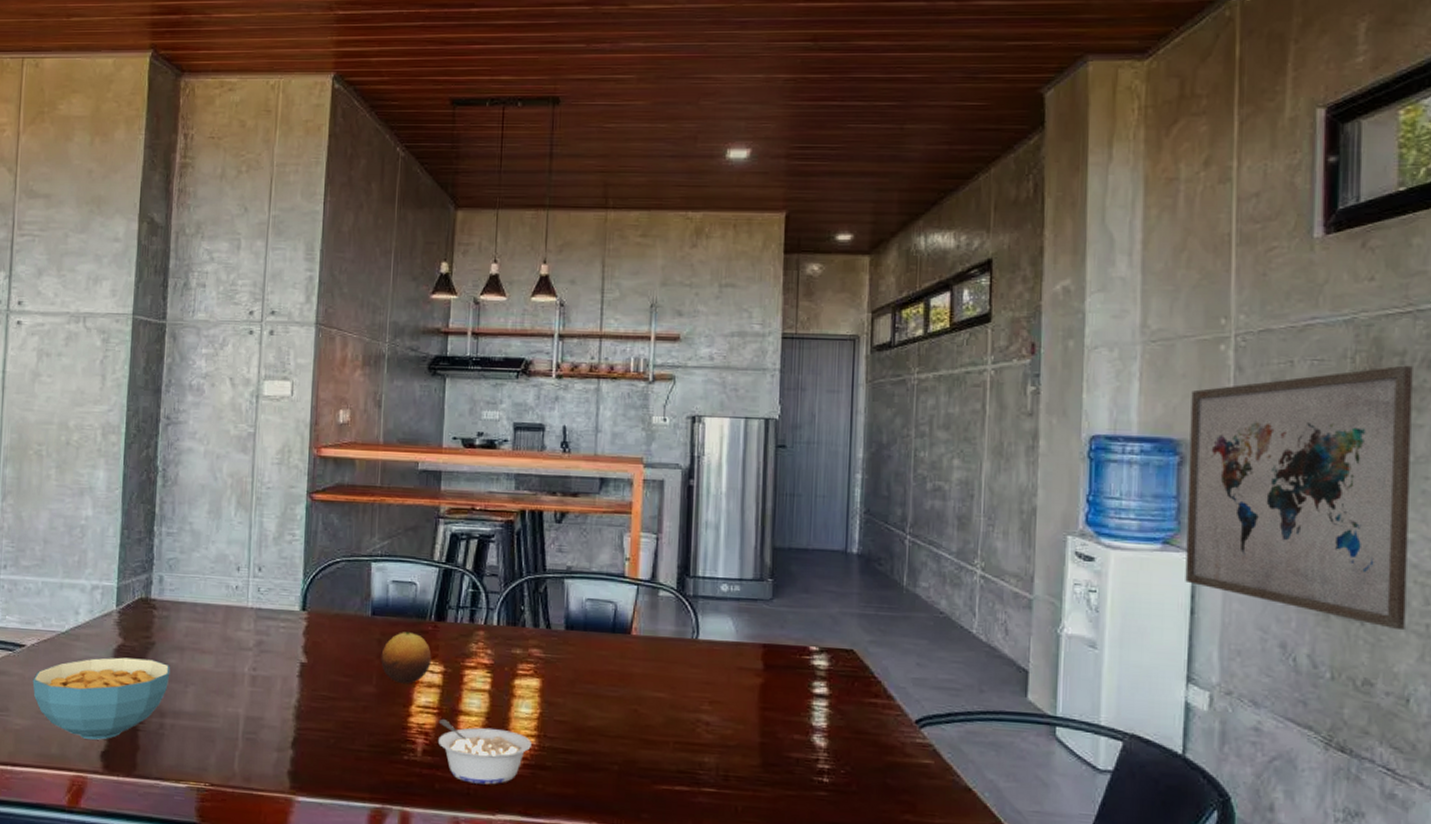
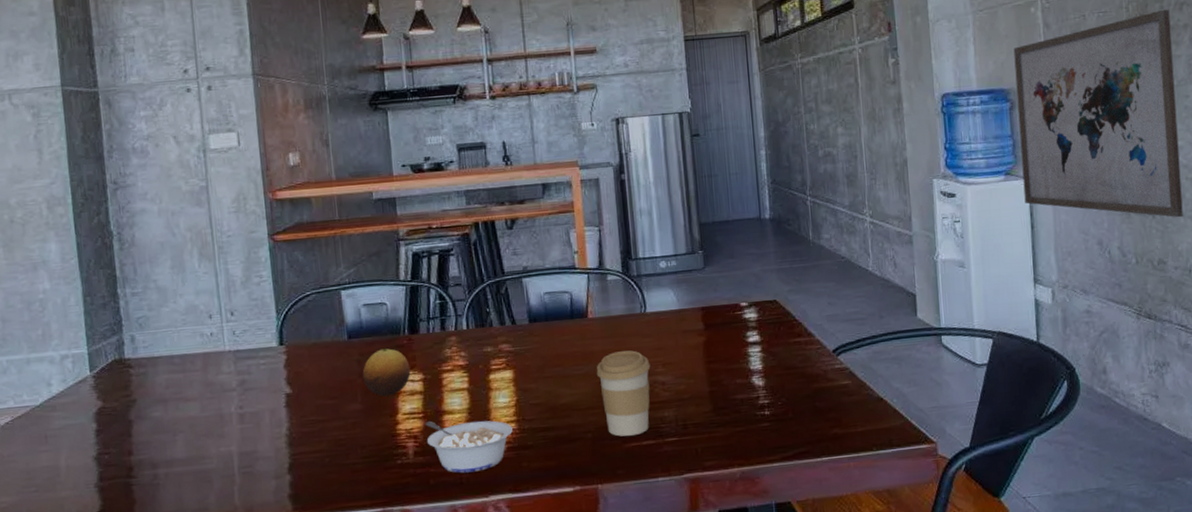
cereal bowl: present [32,657,171,740] -> none [12,416,157,503]
coffee cup: none [632,678,695,777] -> present [596,350,651,437]

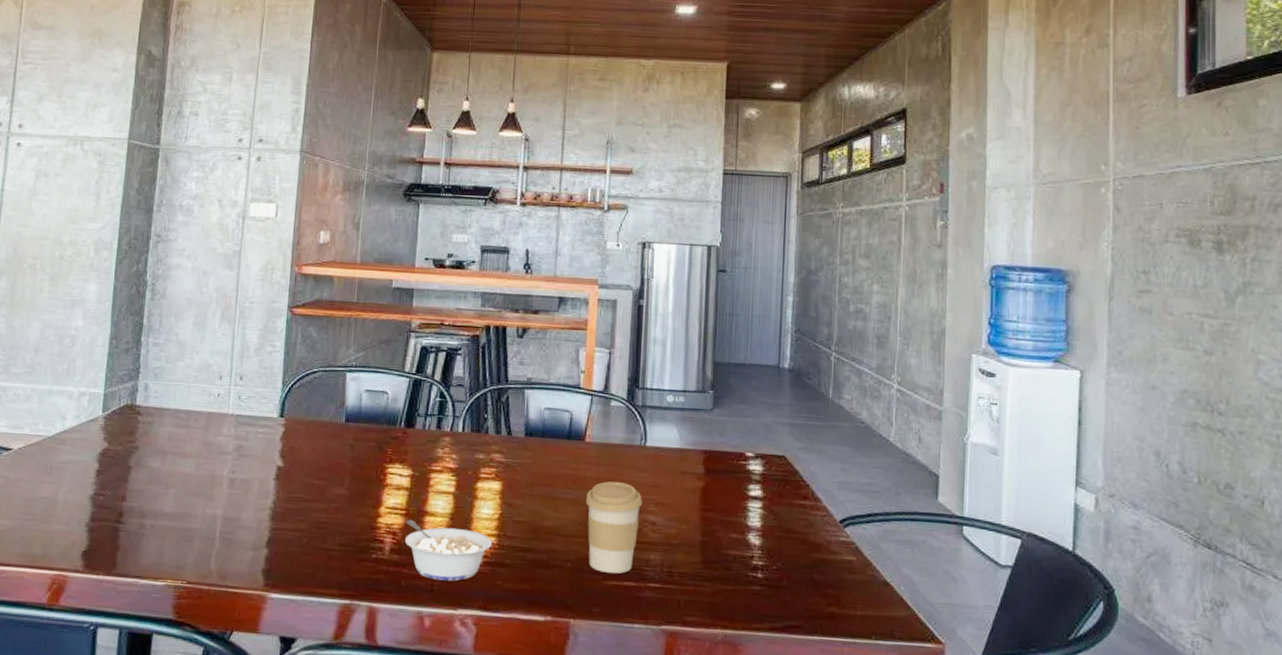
fruit: present [362,348,411,397] -> none [353,438,401,487]
wall art: present [1013,9,1183,218] -> none [1073,208,1262,441]

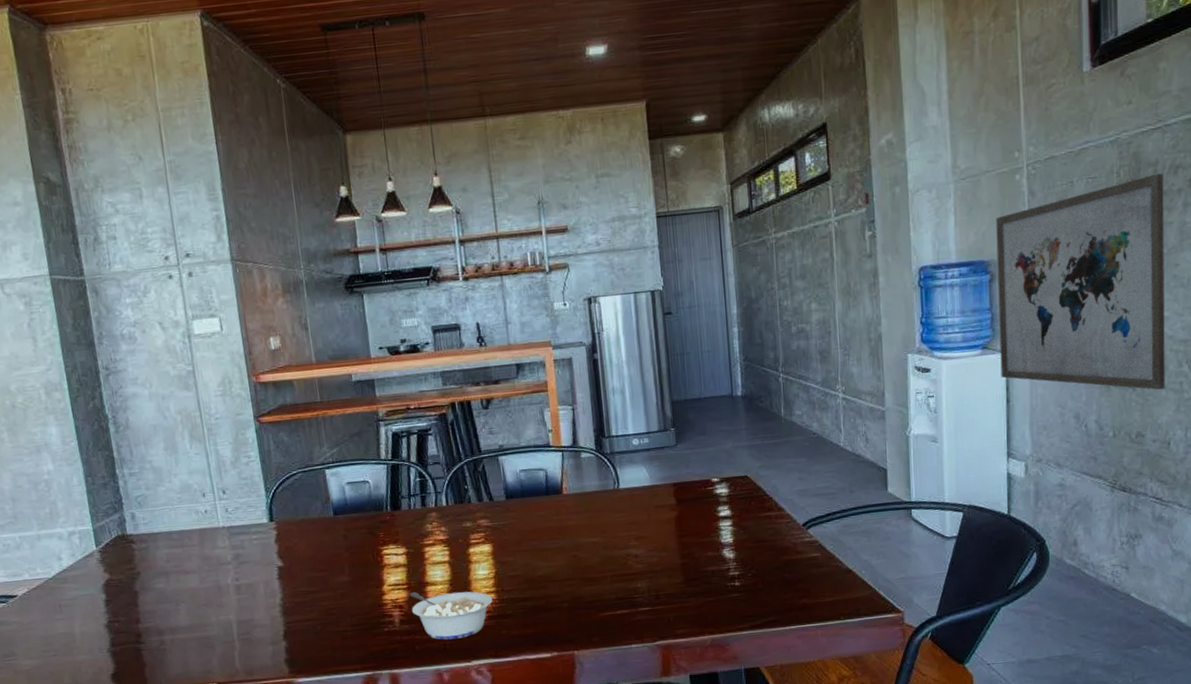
coffee cup: present [585,481,643,574] -> none [571,525,624,606]
wall art: none [1073,208,1262,441] -> present [996,173,1165,390]

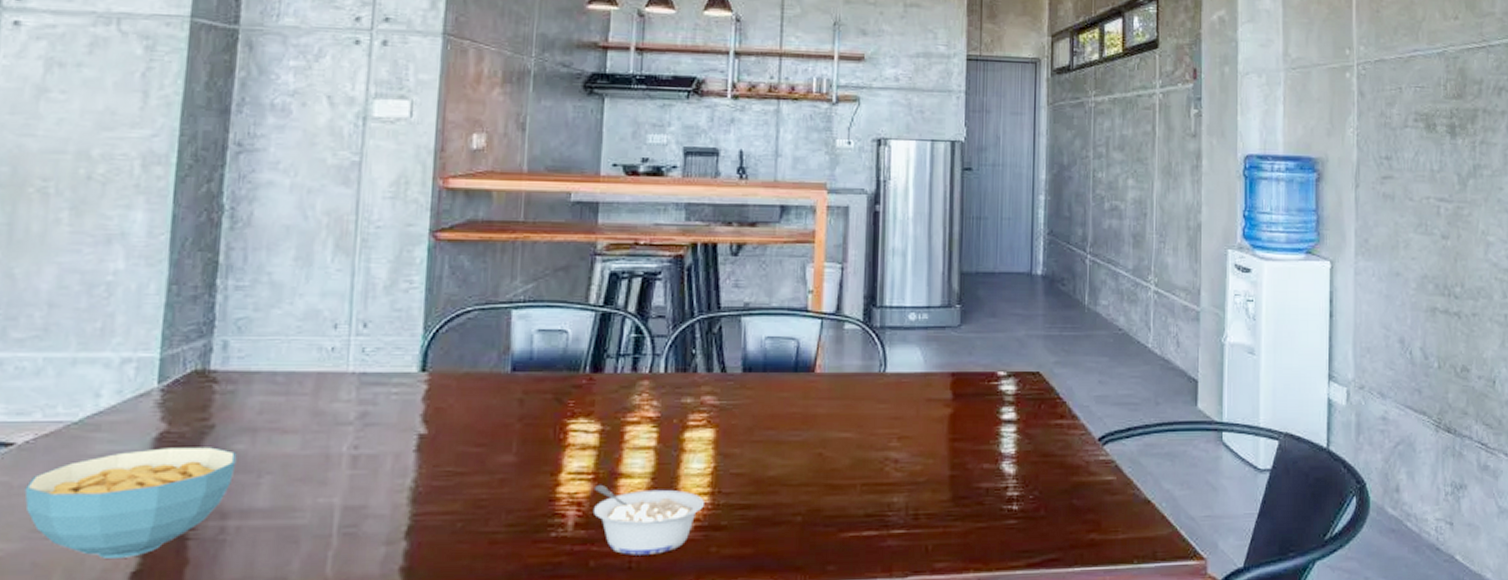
cereal bowl: none [31,587,161,666] -> present [24,447,237,558]
wall art: present [996,173,1165,390] -> none [1325,92,1490,321]

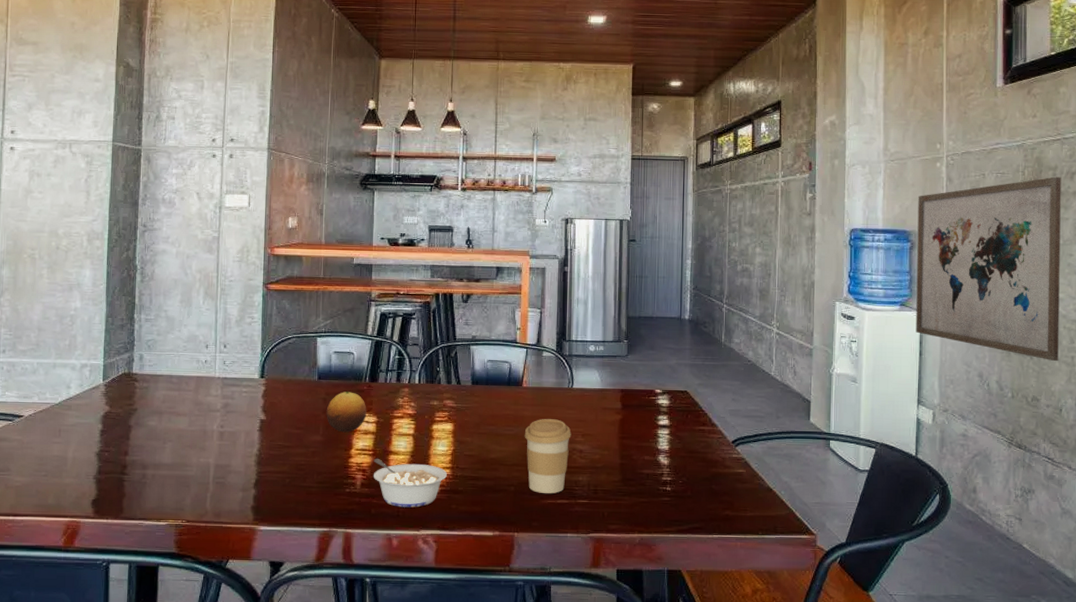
cereal bowl: present [24,447,237,558] -> none [30,422,151,490]
fruit: none [522,388,586,449] -> present [326,392,367,433]
coffee cup: none [816,417,883,523] -> present [524,419,572,493]
wall art: none [1325,92,1490,321] -> present [916,176,1061,362]

